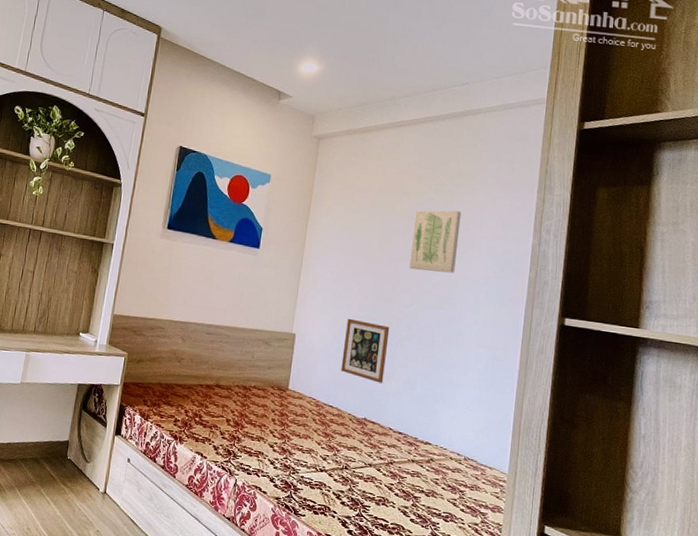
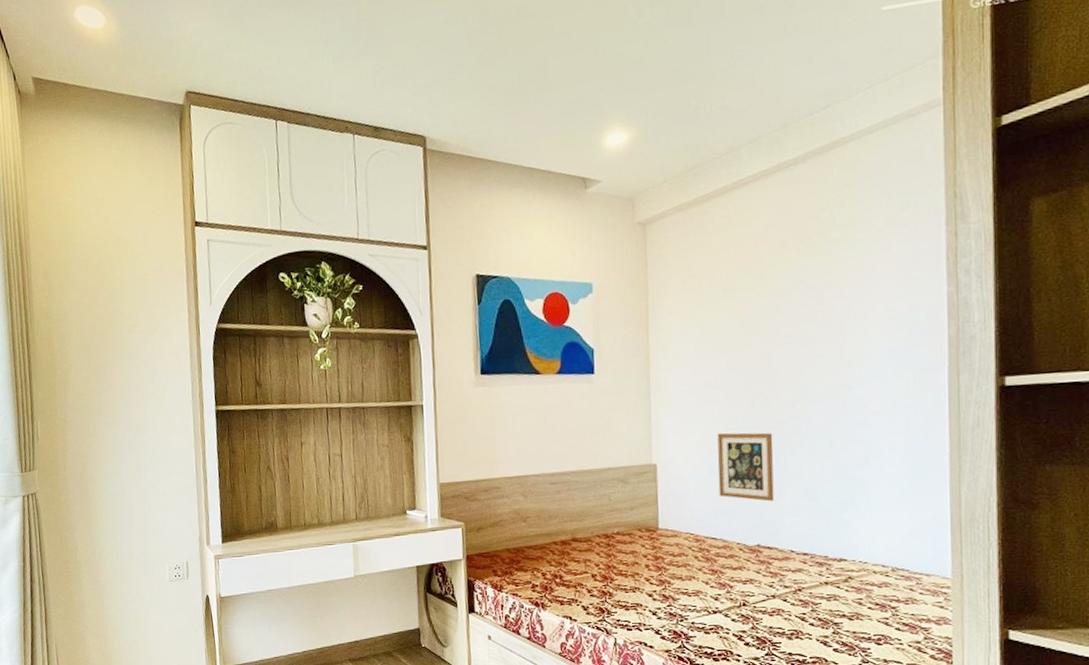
wall art: present [409,210,462,274] -> none [784,273,847,359]

